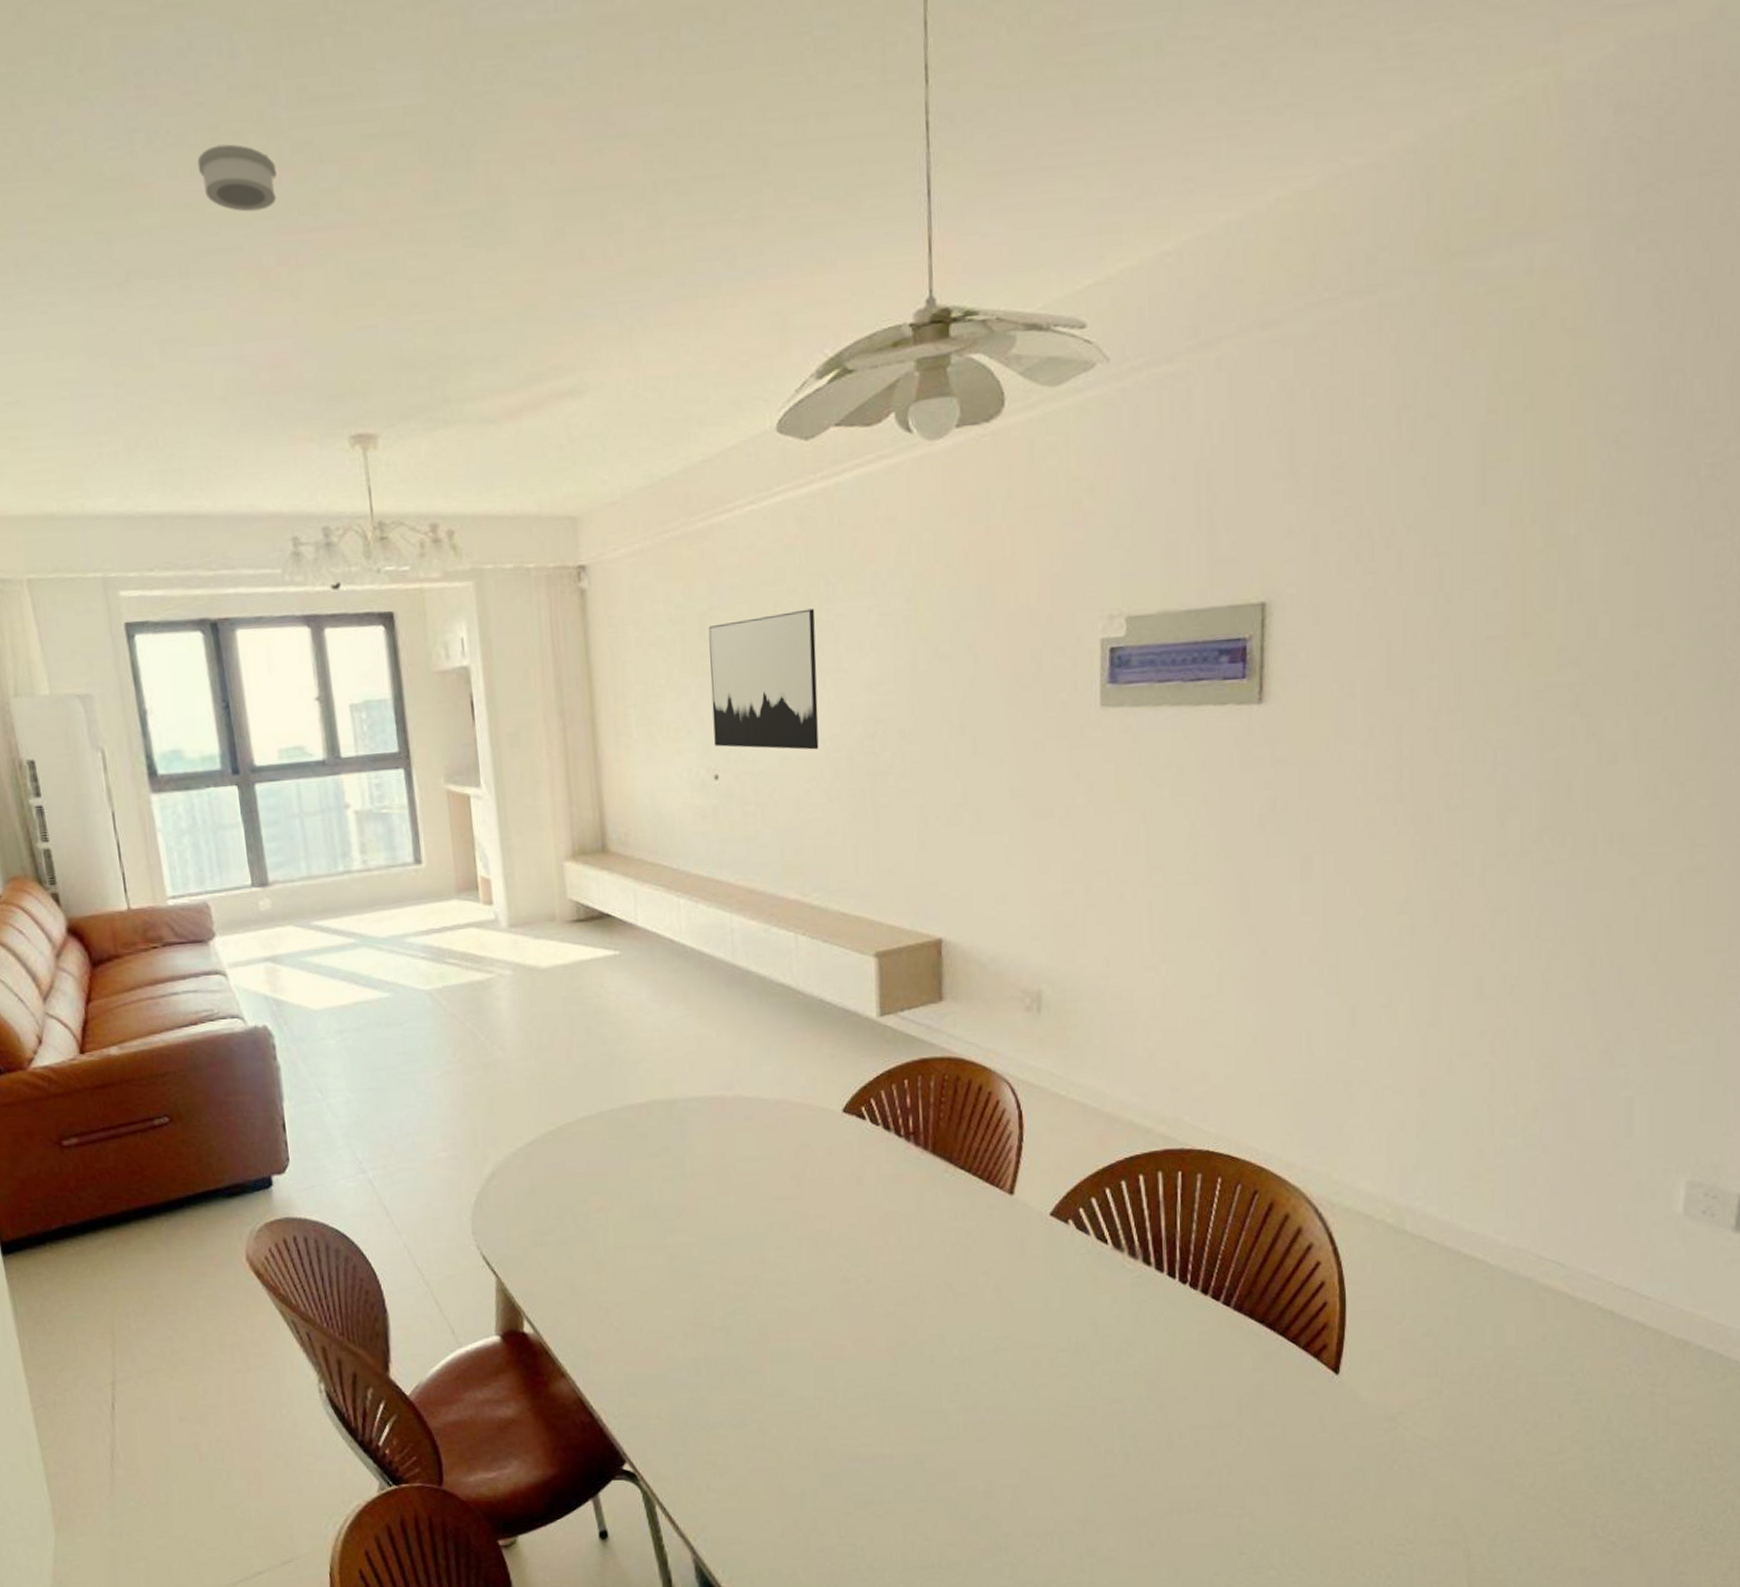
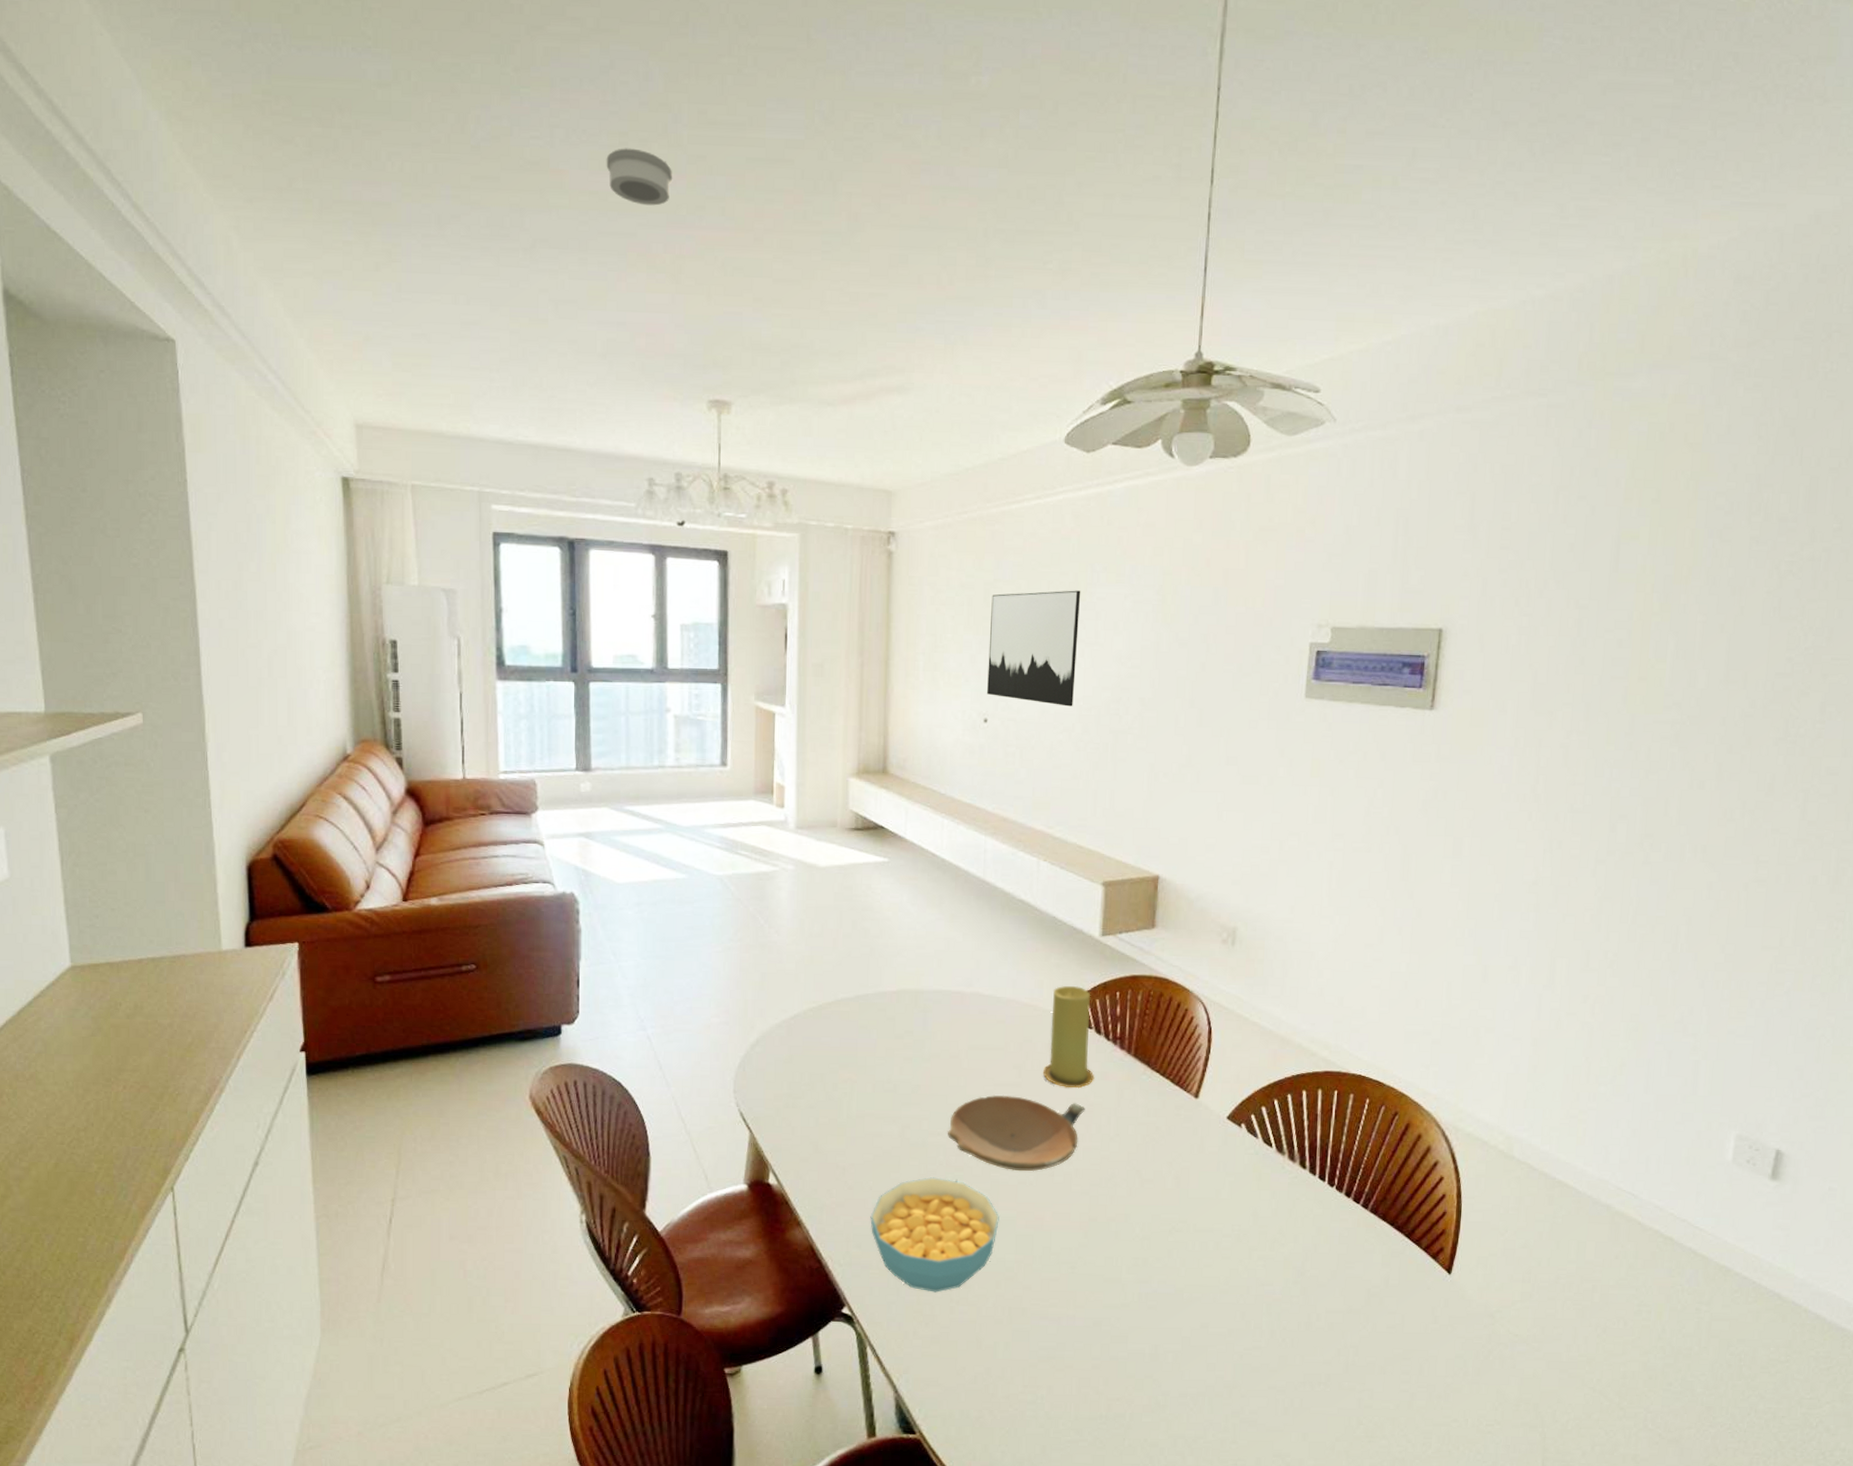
cereal bowl: none [643,1310,793,1440] -> present [870,1177,999,1293]
bowl: none [721,1210,880,1296] -> present [947,1094,1085,1172]
candle: none [826,1077,888,1197] -> present [1042,986,1095,1089]

